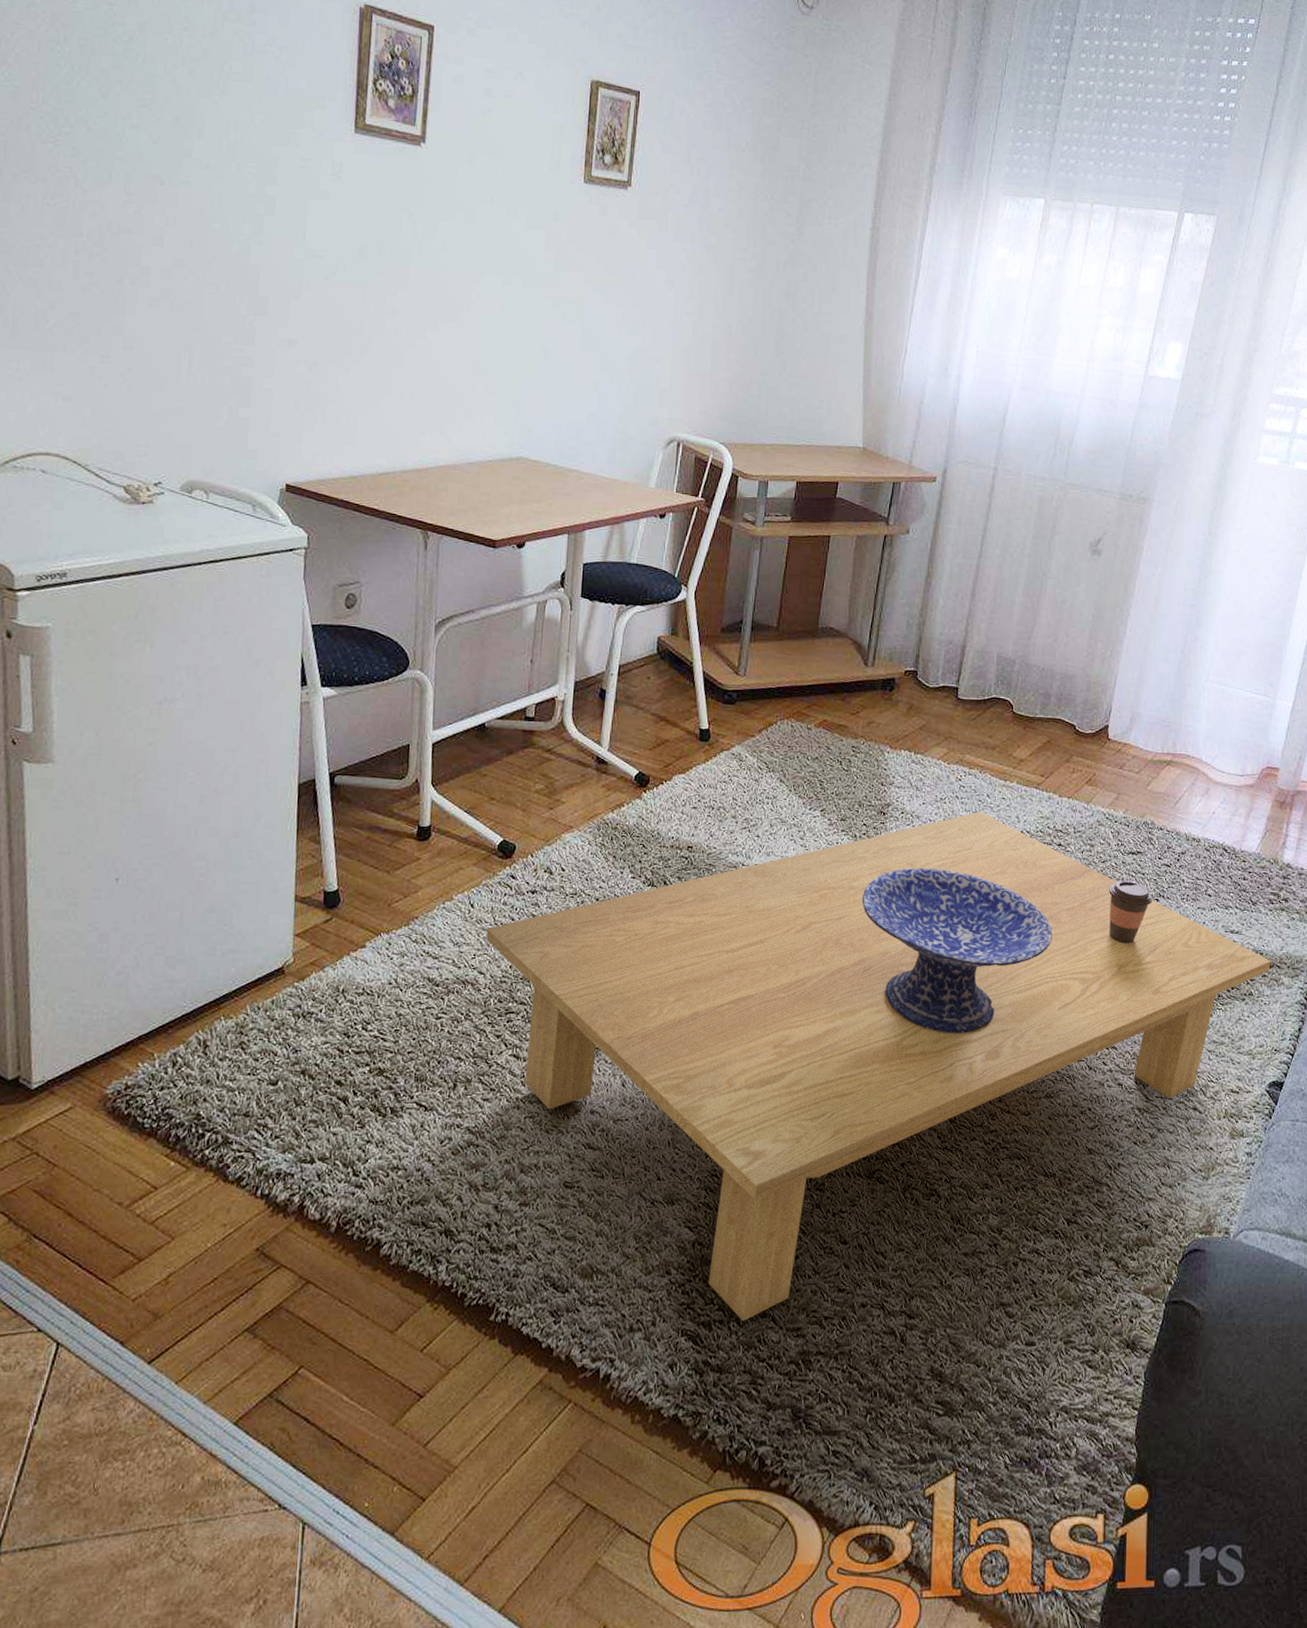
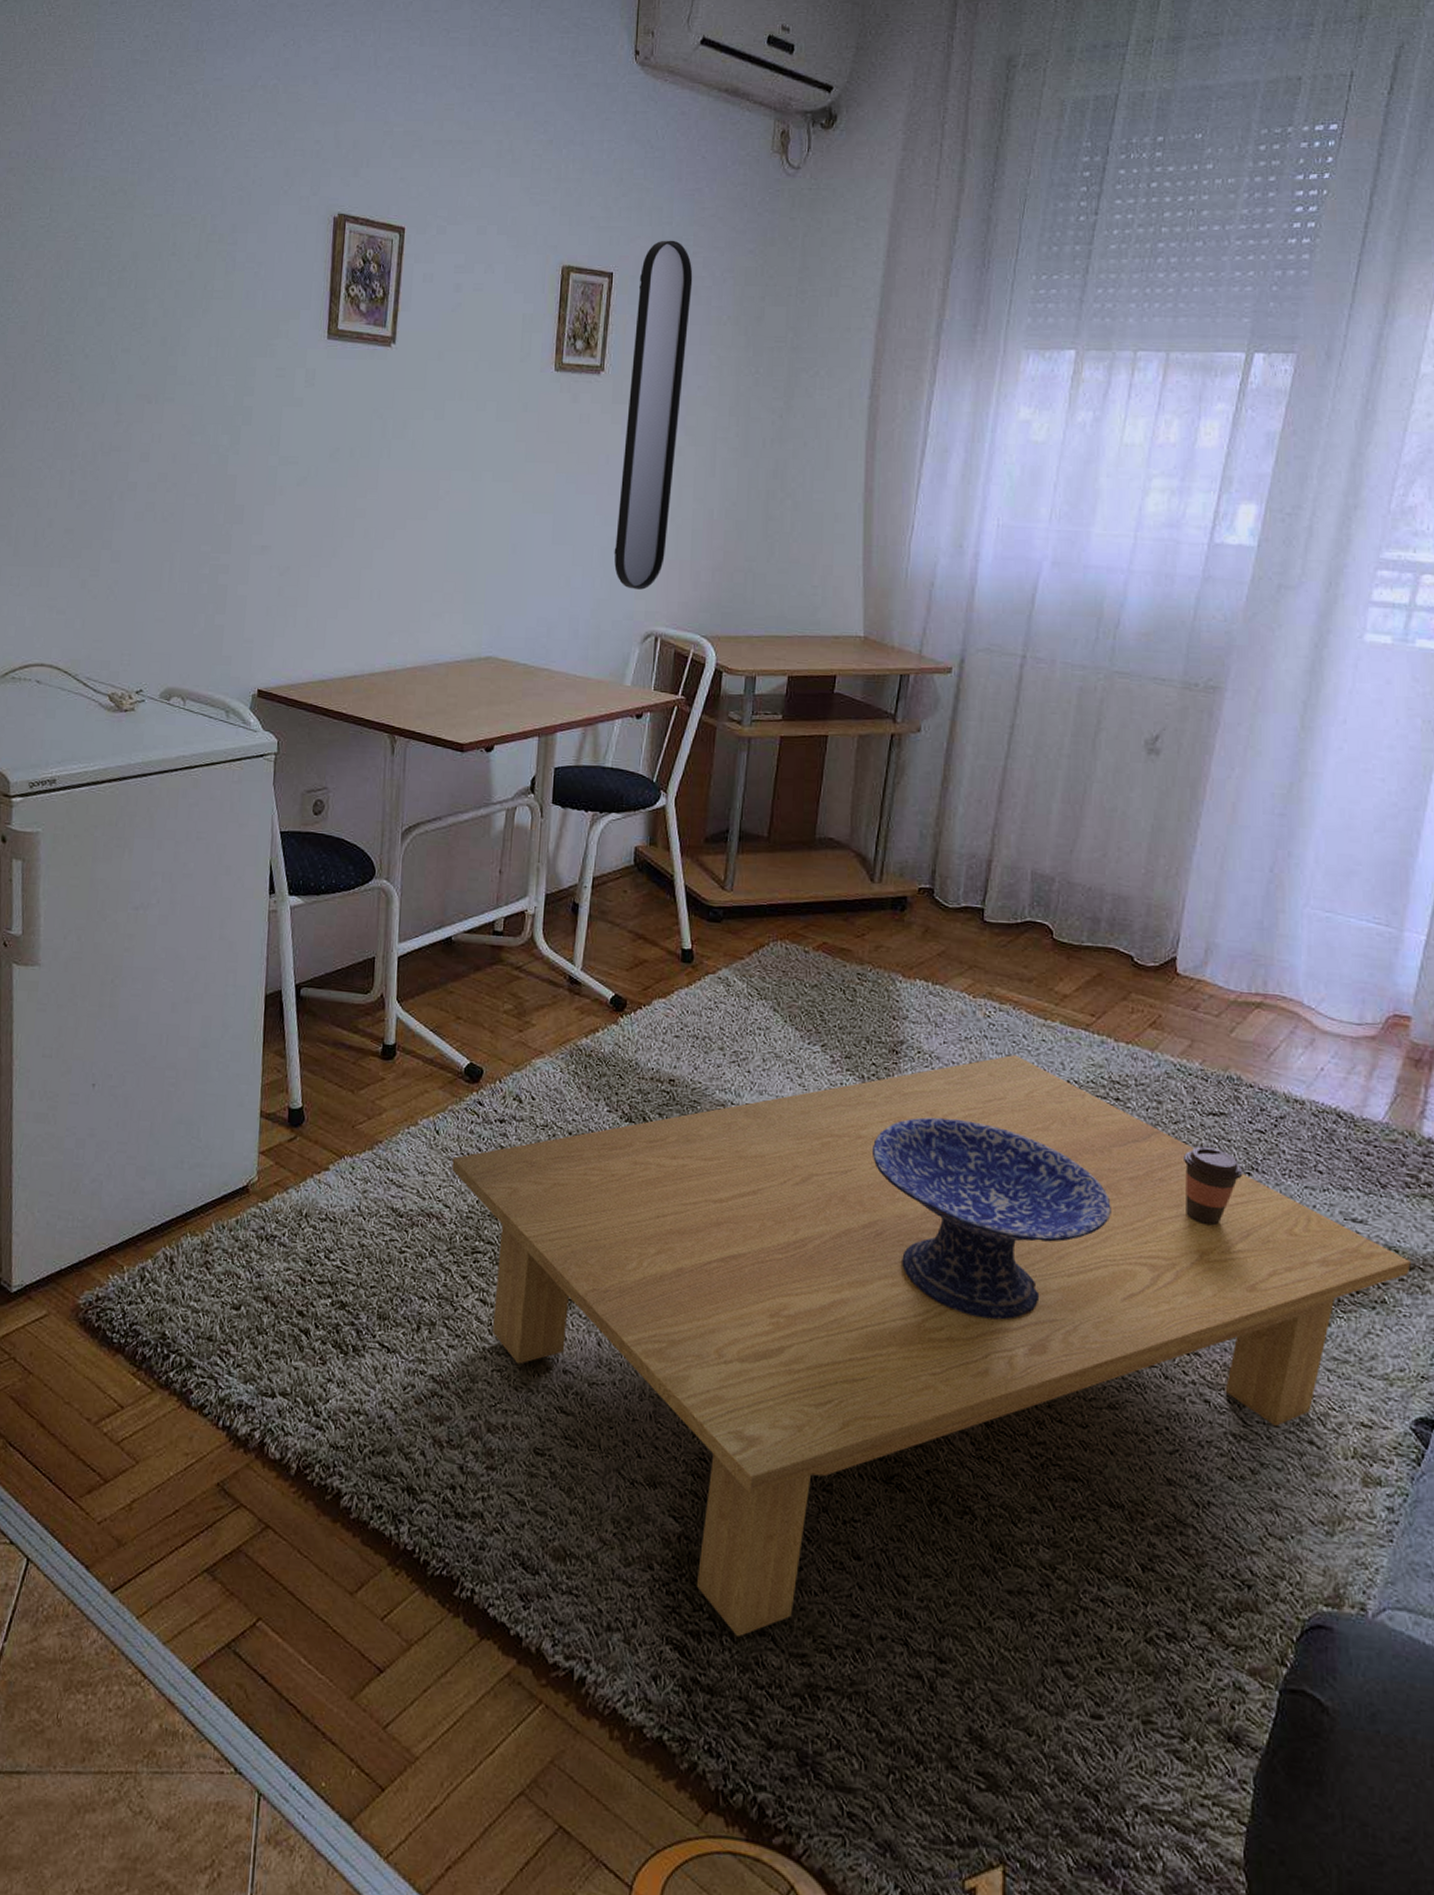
home mirror: none [639,64,715,398] -> present [614,240,693,590]

